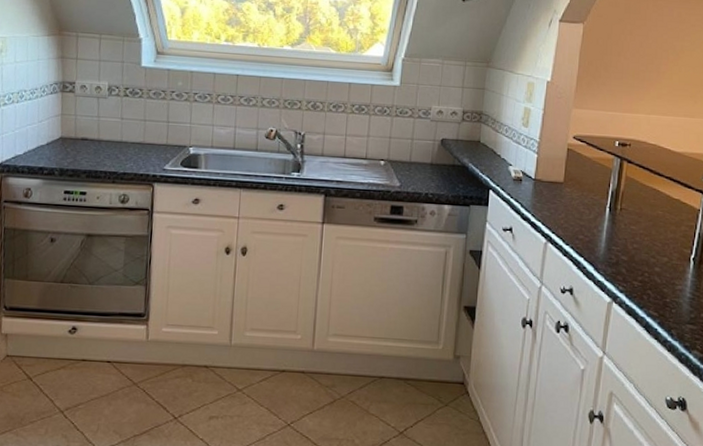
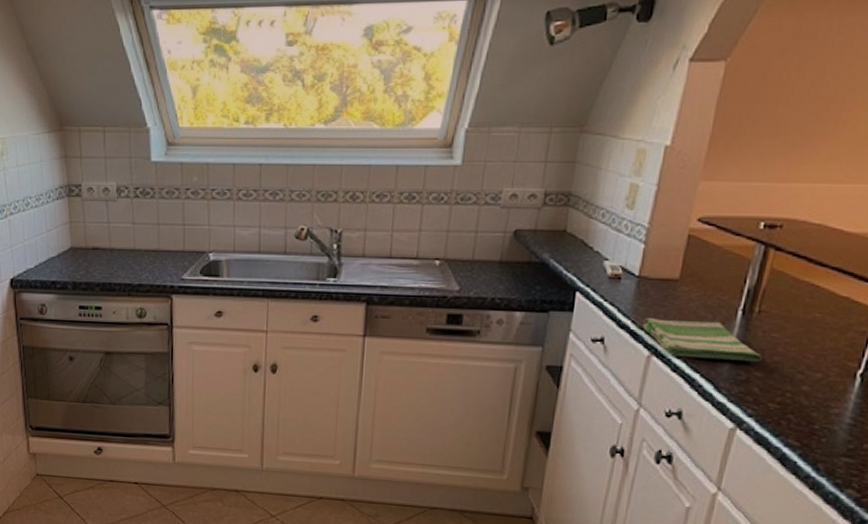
dish towel: none [539,212,627,248] -> present [642,318,763,361]

